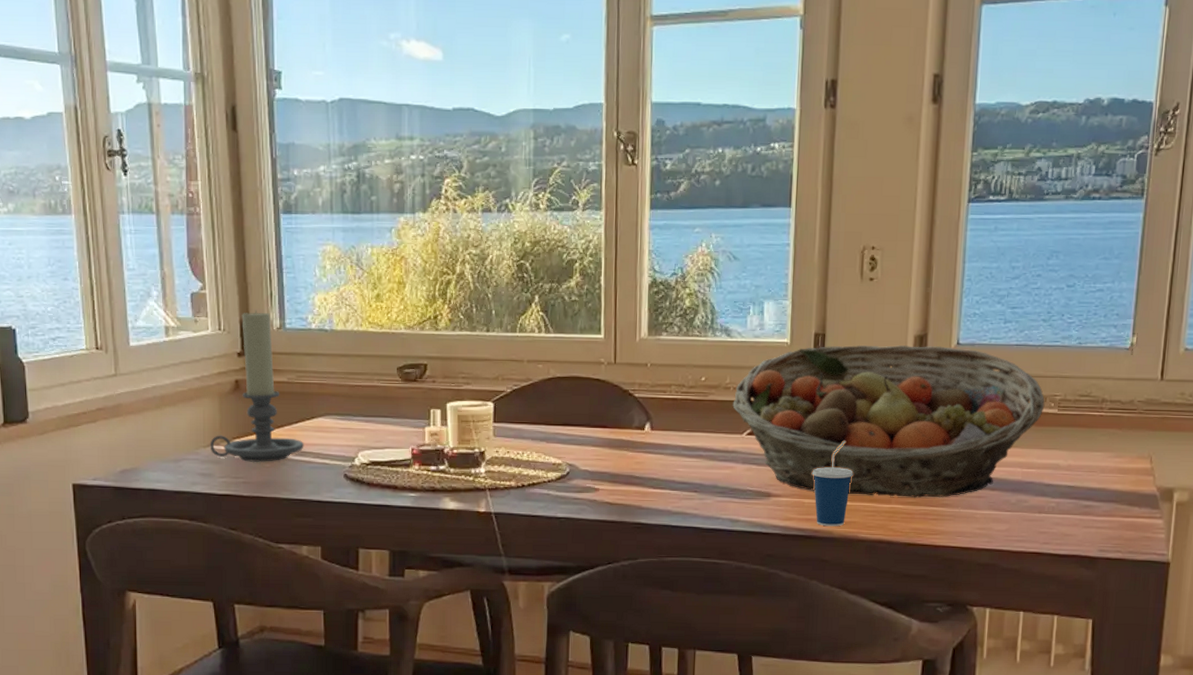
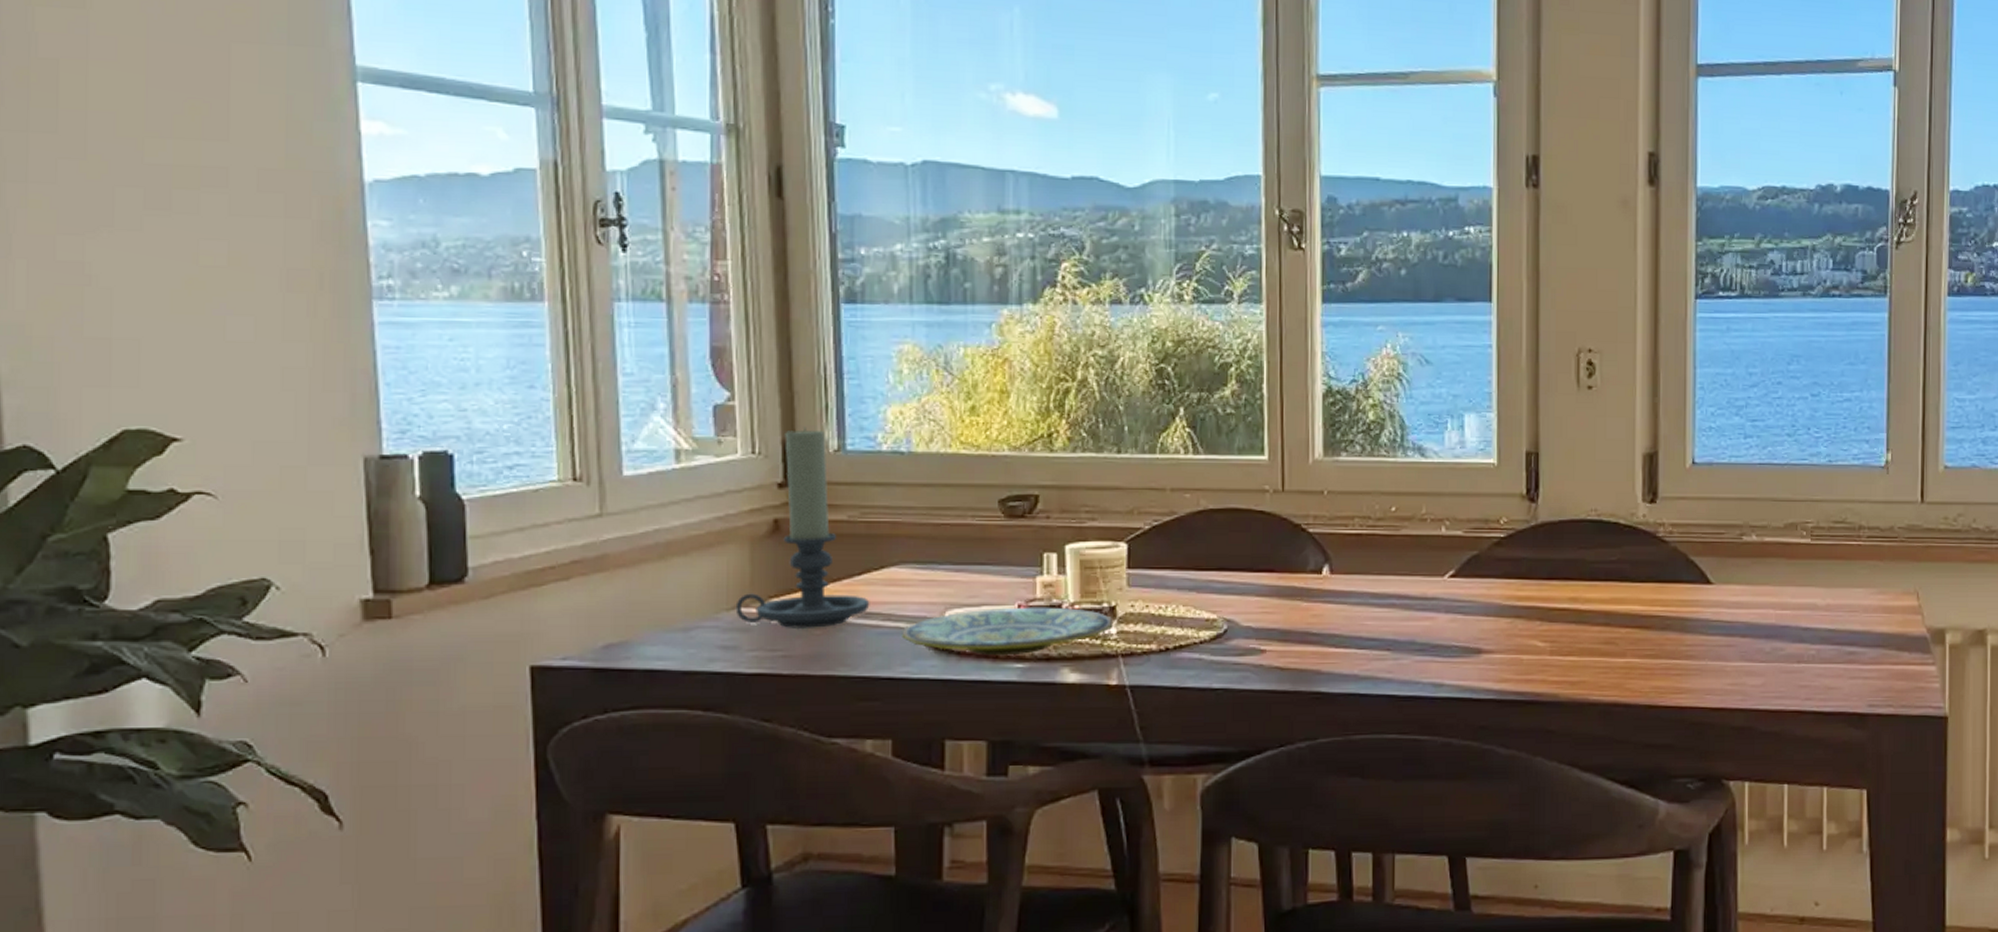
plate: none [327,450,483,487] -> present [902,607,1113,656]
fruit basket: present [732,344,1045,498] -> none [1430,465,1796,649]
cup: present [812,440,853,527] -> none [1530,581,1580,688]

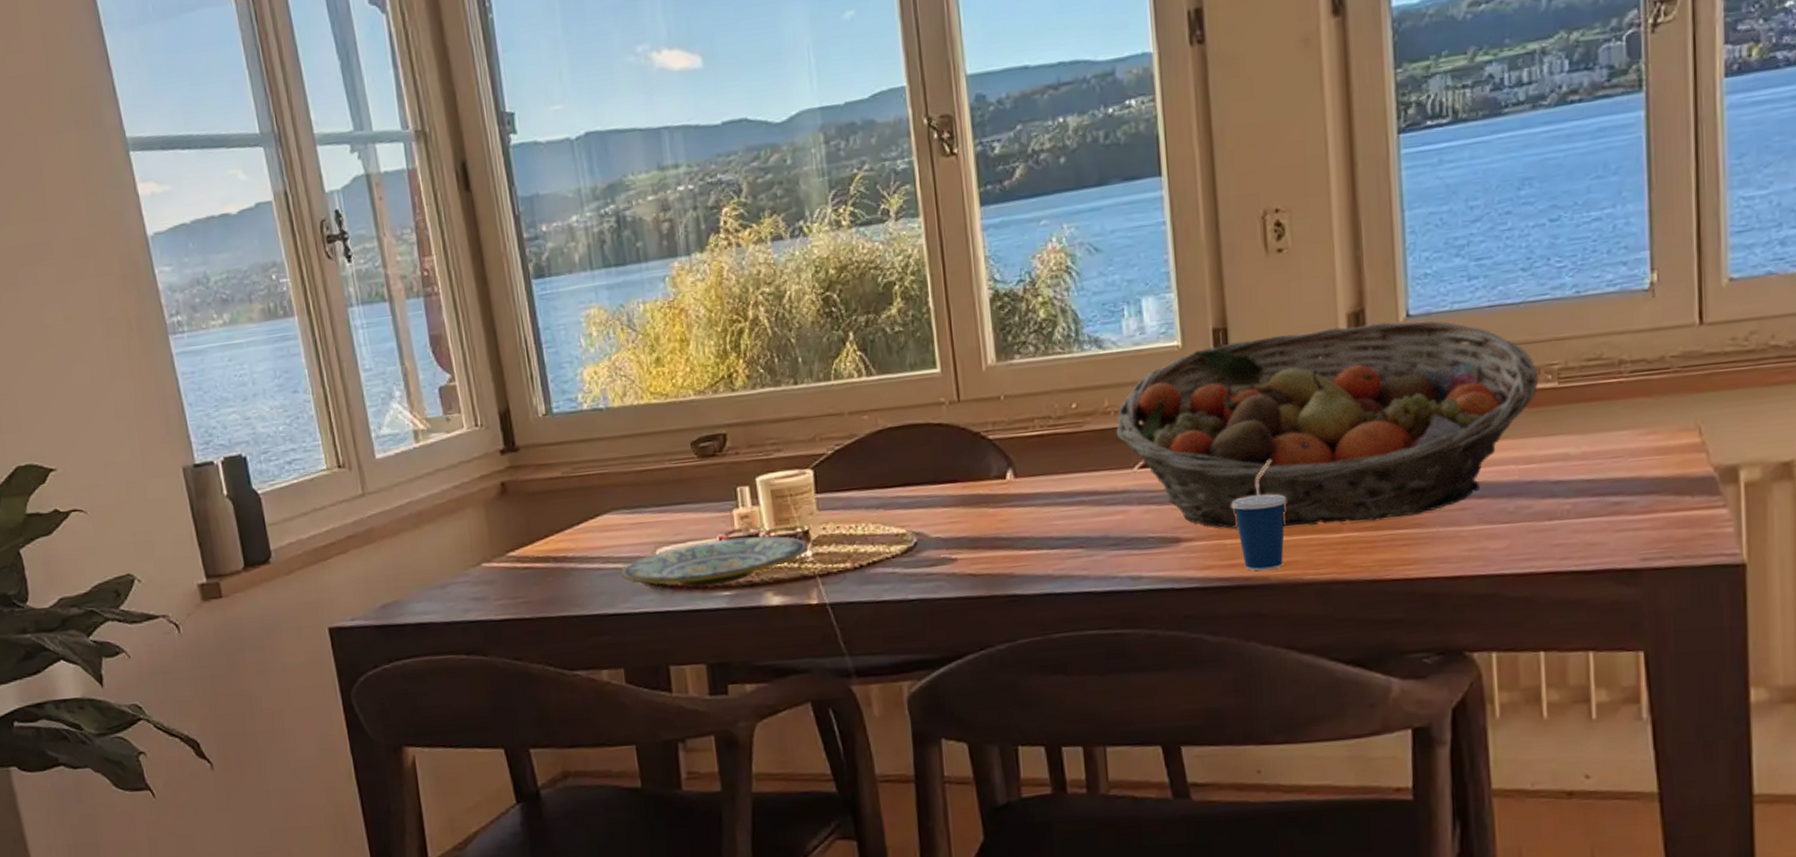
candle holder: present [735,426,870,630] -> none [479,396,591,578]
fruit basket: none [1430,465,1796,649] -> present [1116,320,1539,529]
cup: none [1530,581,1580,688] -> present [1231,459,1287,571]

